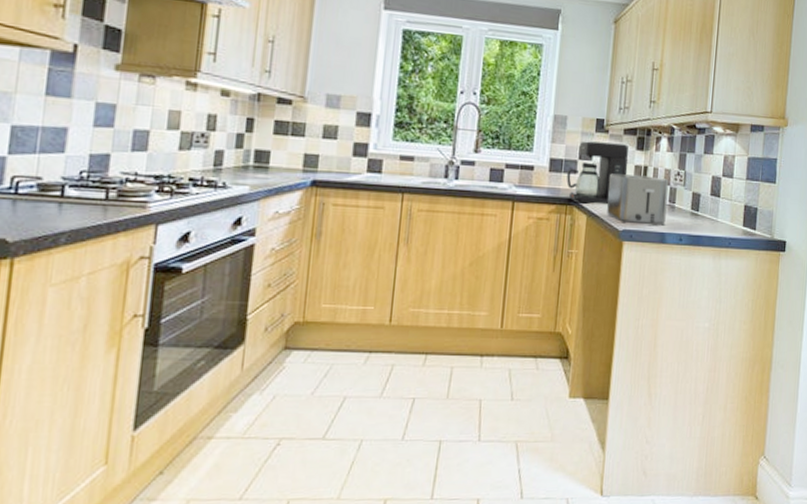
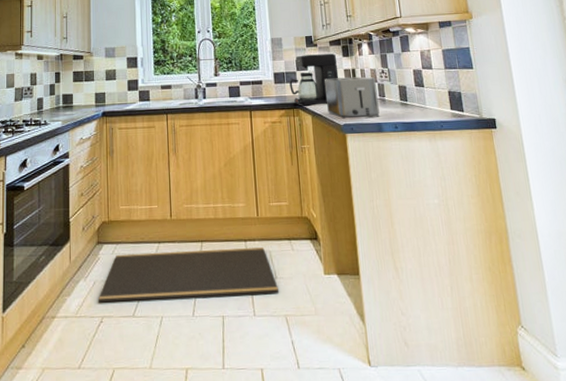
door mat: none [277,363,513,422] -> present [99,247,279,303]

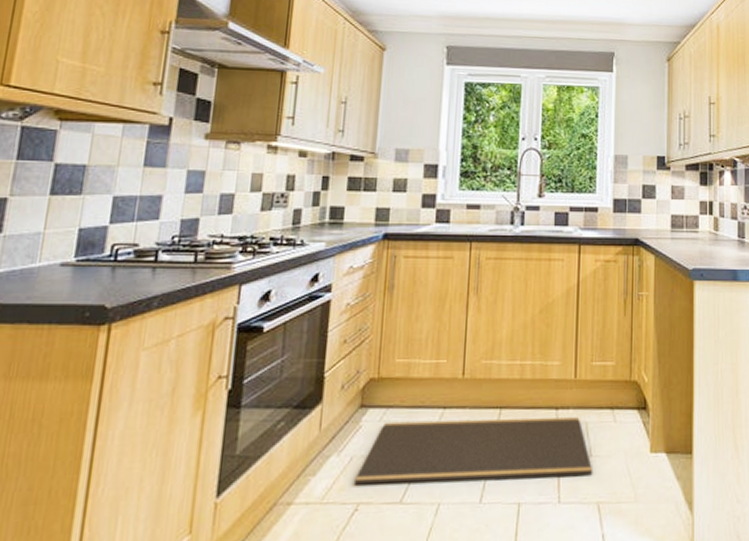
coffee maker: present [289,53,339,106] -> none [632,179,693,243]
toaster: present [324,76,380,119] -> none [674,211,736,262]

